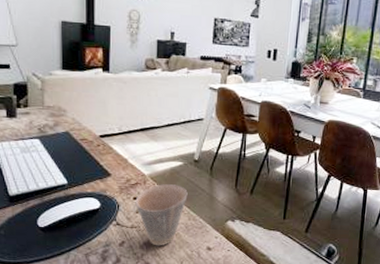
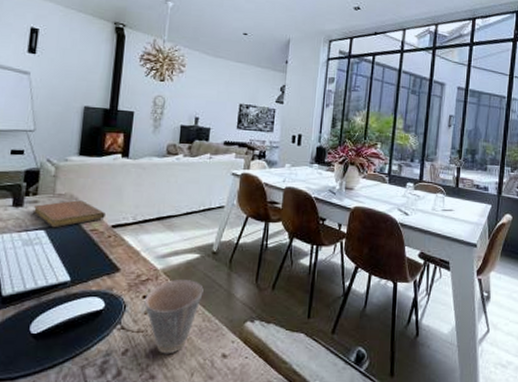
notebook: none [25,112,93,137] -> present [32,200,106,228]

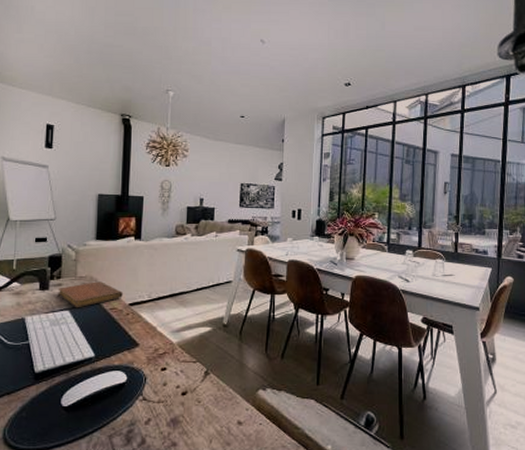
cup: present [144,280,204,354] -> none [163,352,217,423]

